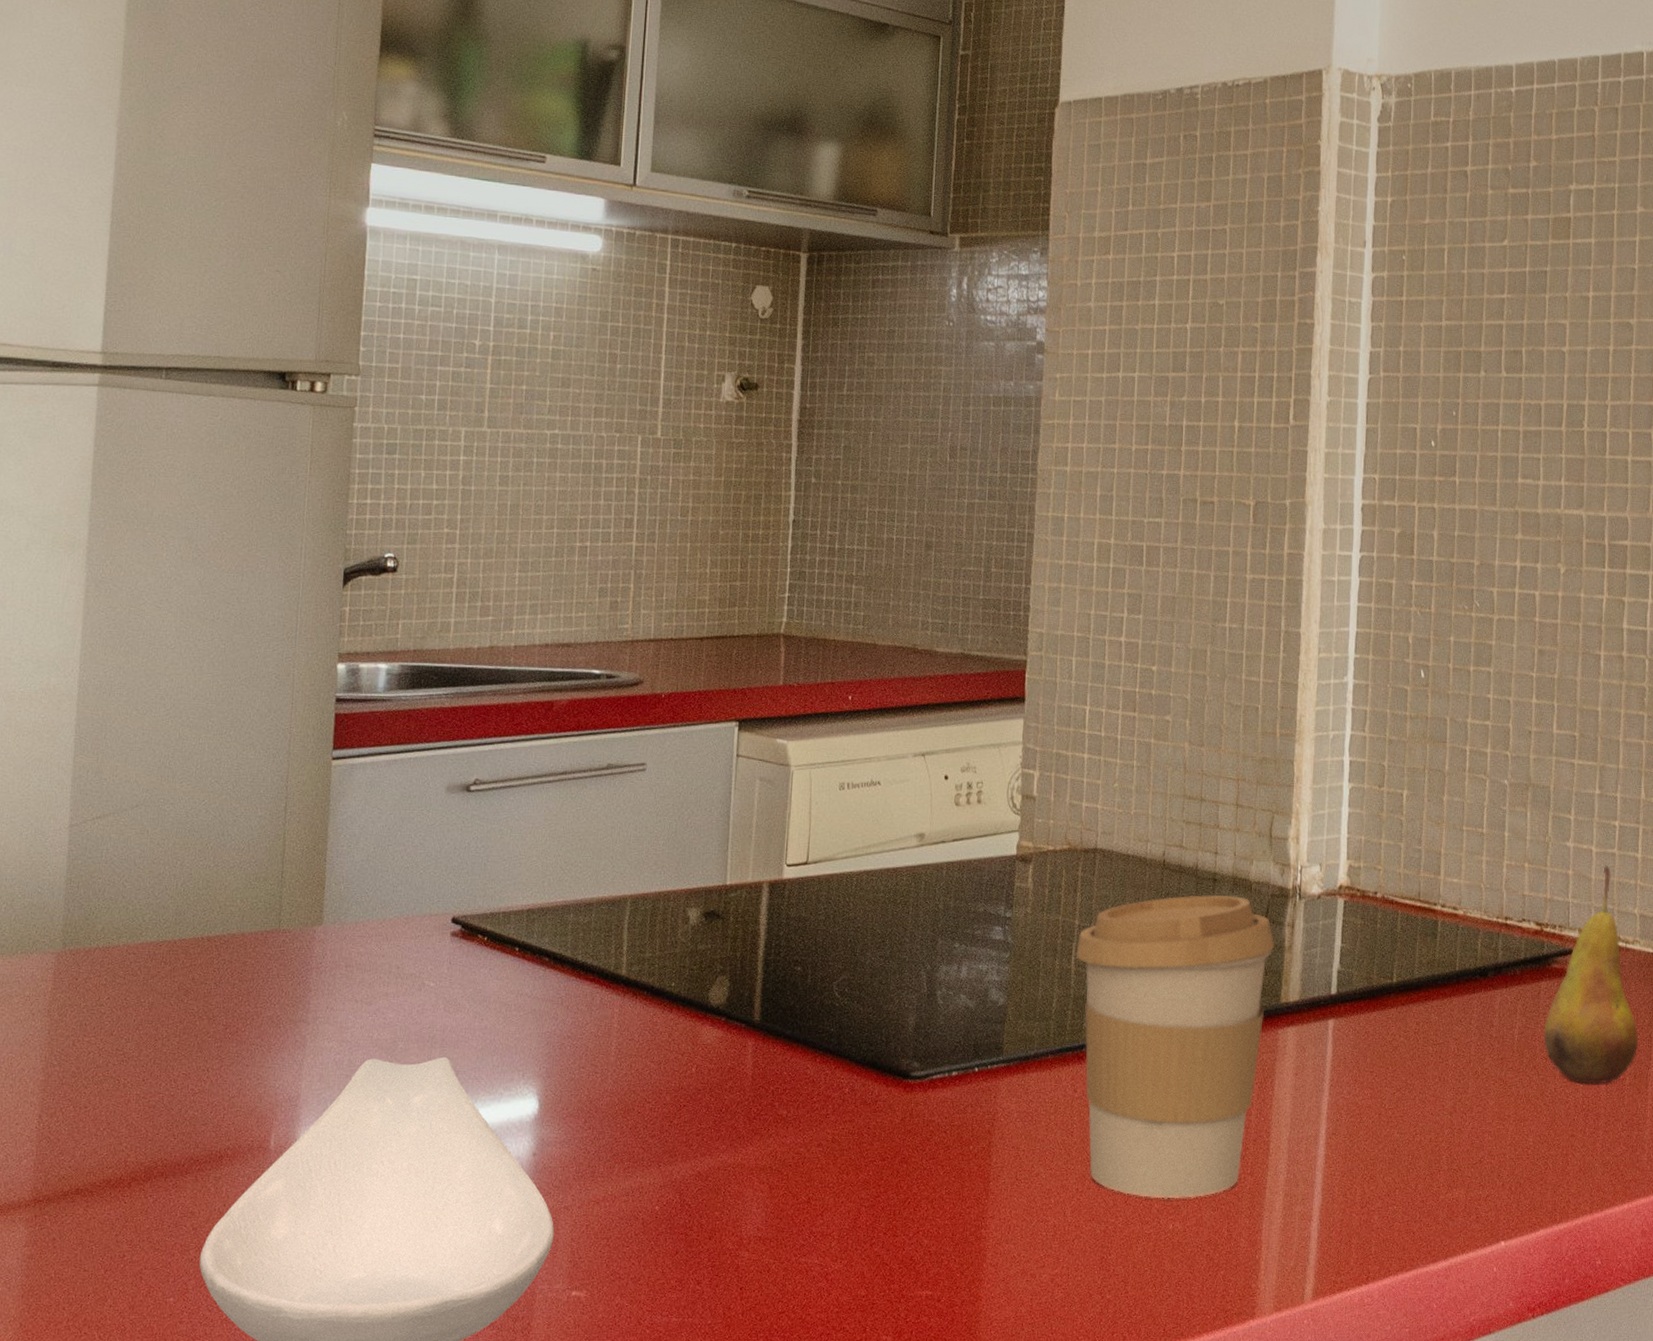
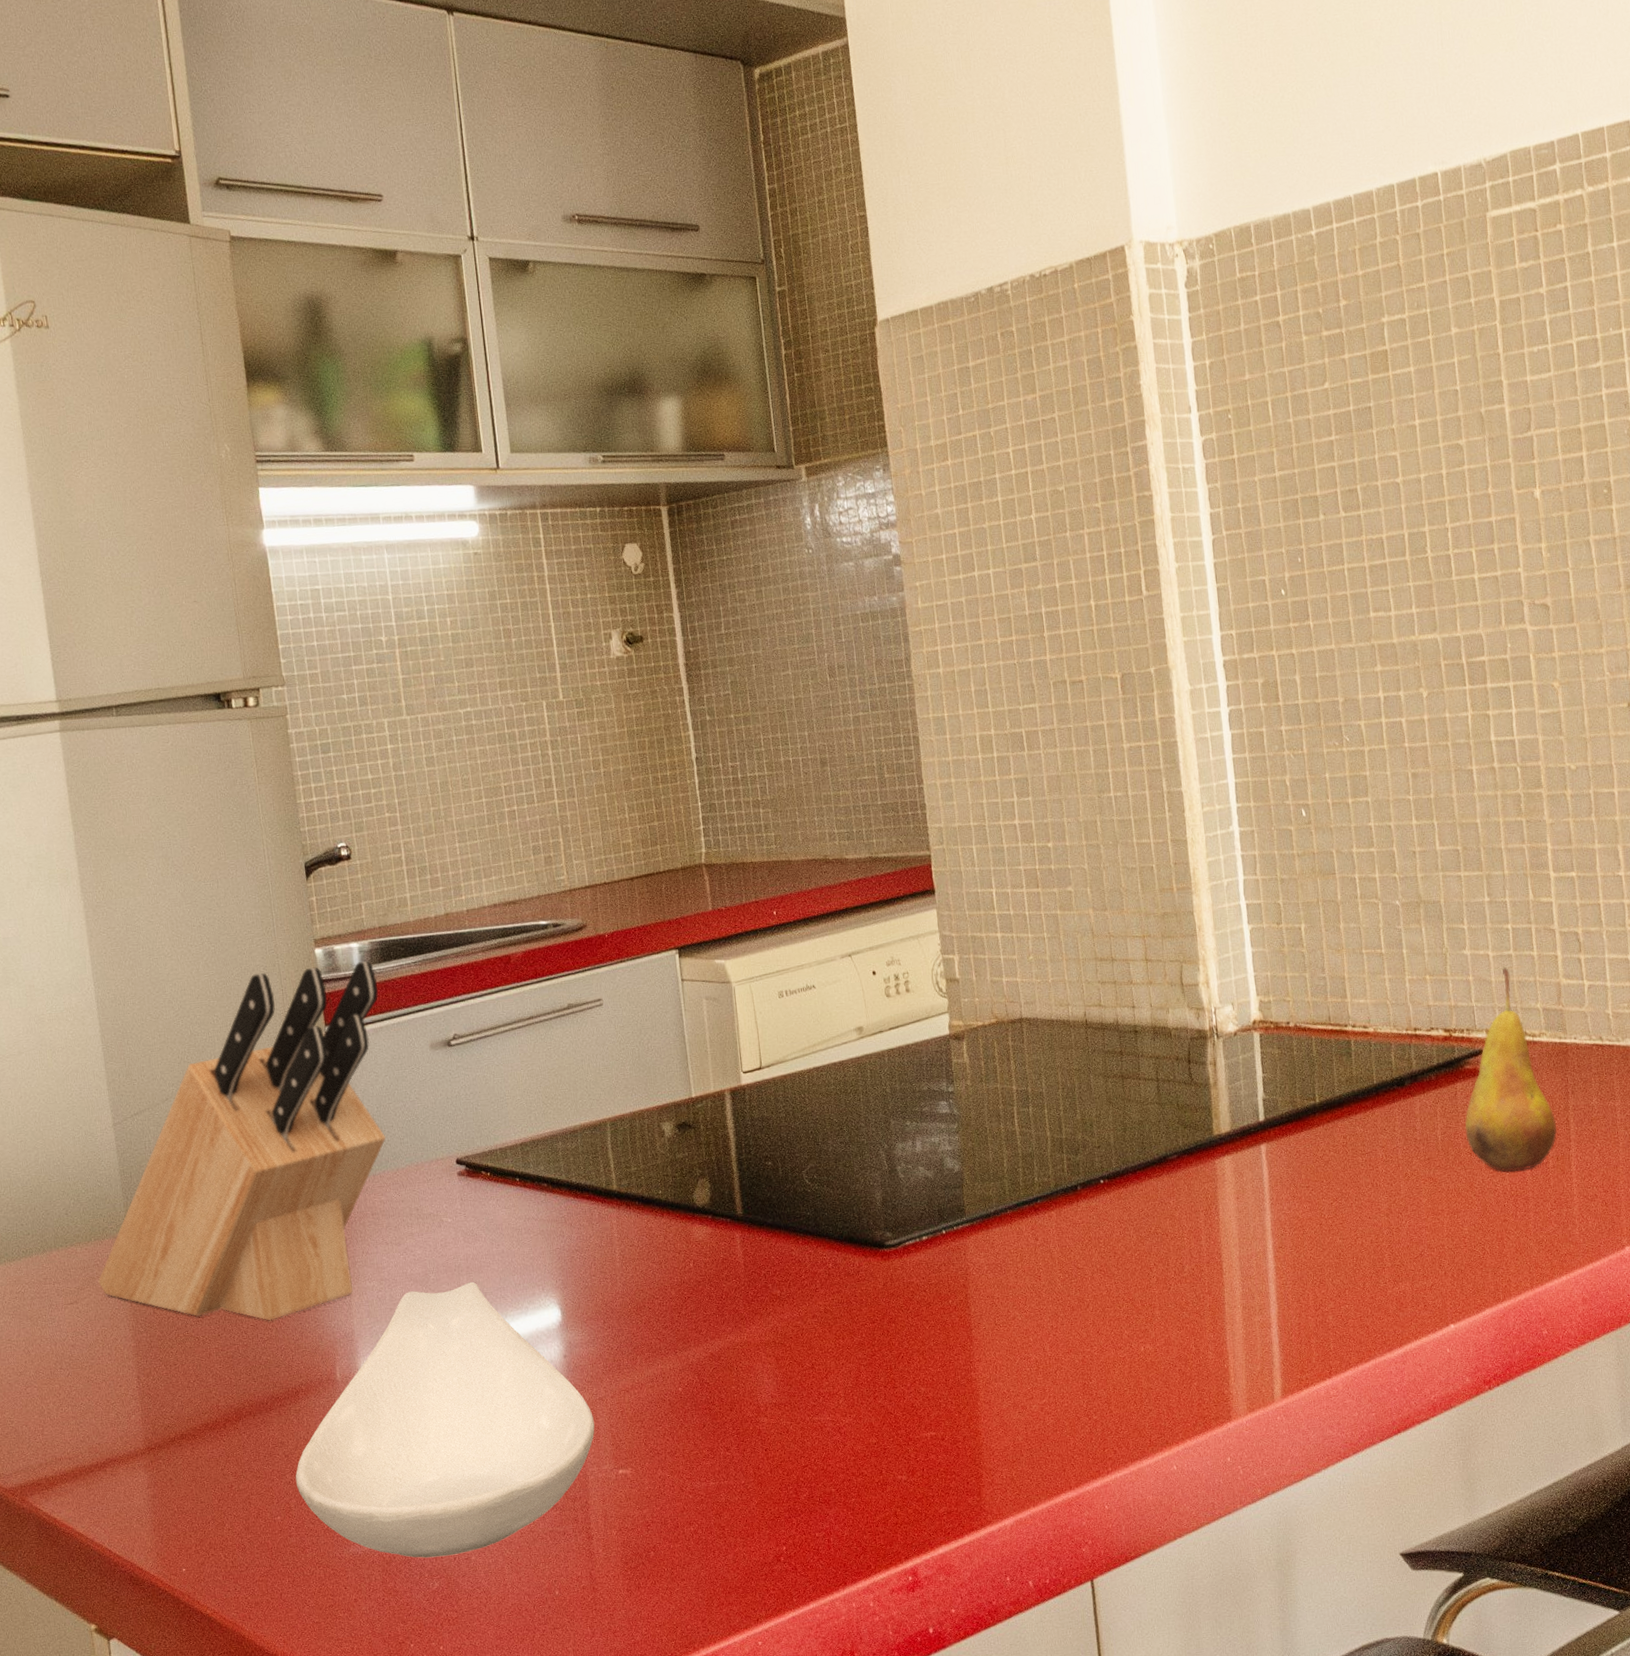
knife block: none [15,682,400,1071] -> present [98,961,387,1321]
coffee cup: present [1076,894,1275,1199] -> none [1018,1043,1201,1326]

